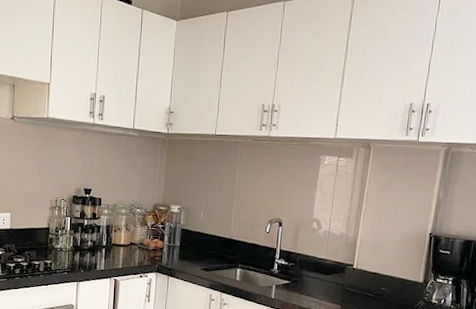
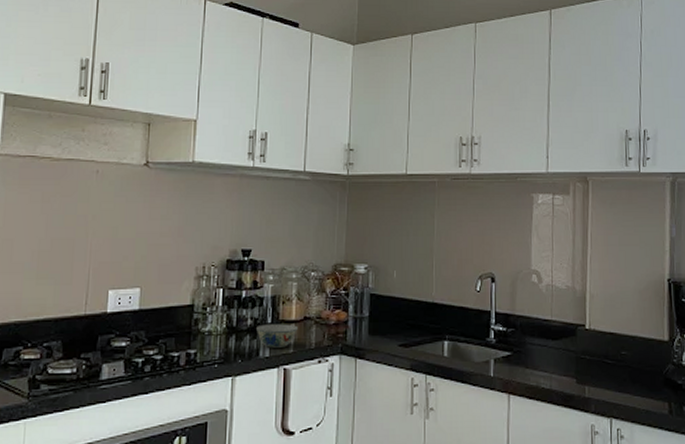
bowl: none [95,246,125,264] -> present [257,324,298,348]

